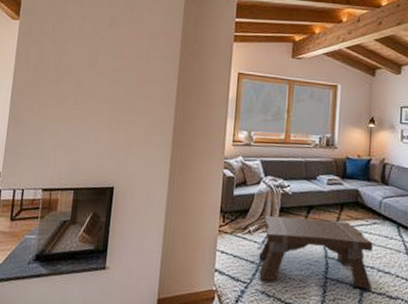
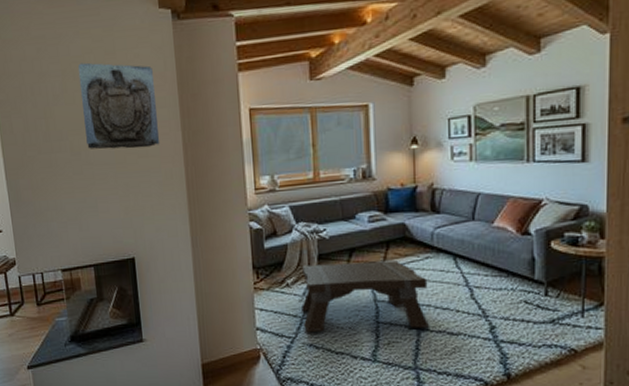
wall sculpture: none [92,13,162,92] -> present [77,62,160,150]

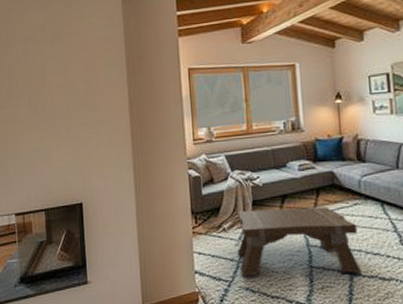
wall sculpture: present [77,62,160,150] -> none [39,30,109,105]

